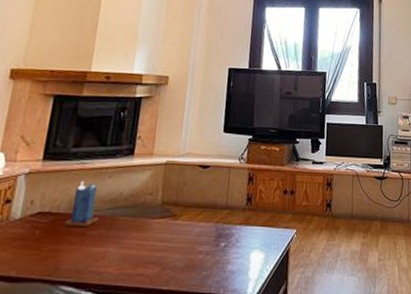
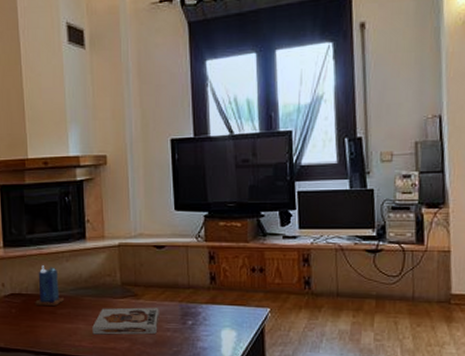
board game: none [121,228,195,259] -> present [92,307,159,335]

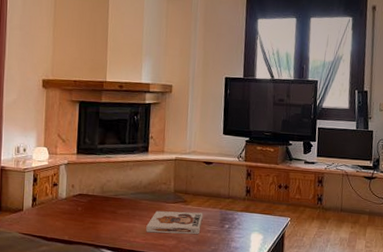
candle: present [35,265,65,306] -> none [99,171,126,206]

